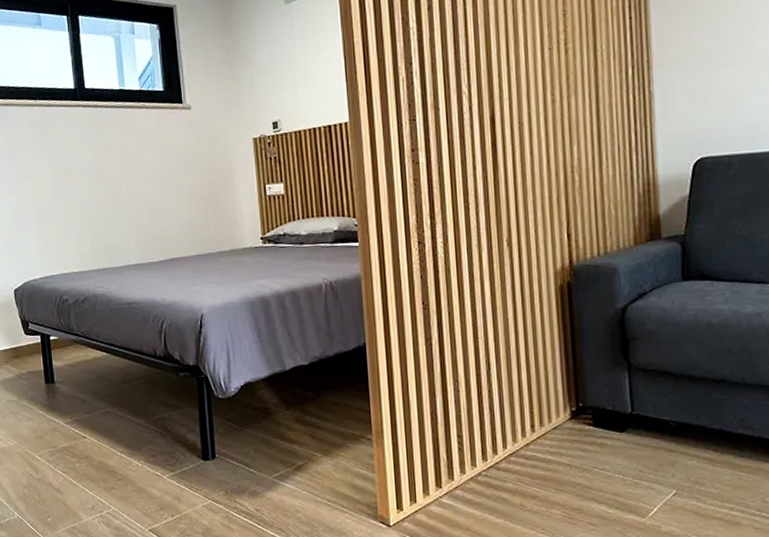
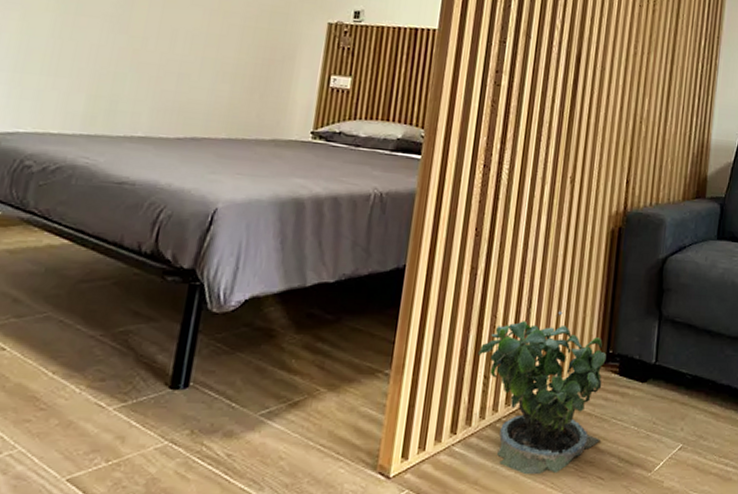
potted plant: none [447,370,585,522] -> present [477,311,607,475]

